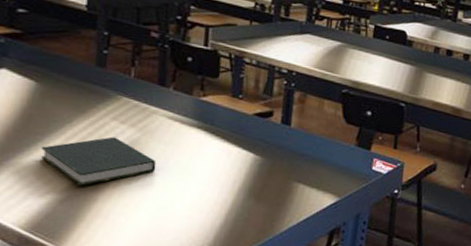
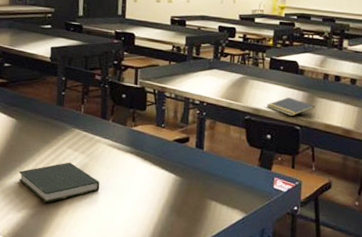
notepad: none [367,70,423,92] -> present [266,97,315,117]

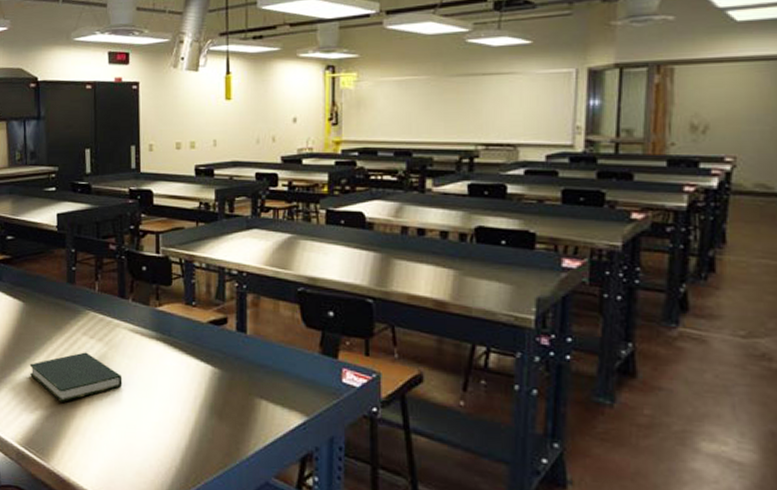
notepad: present [266,97,315,117] -> none [324,261,392,286]

